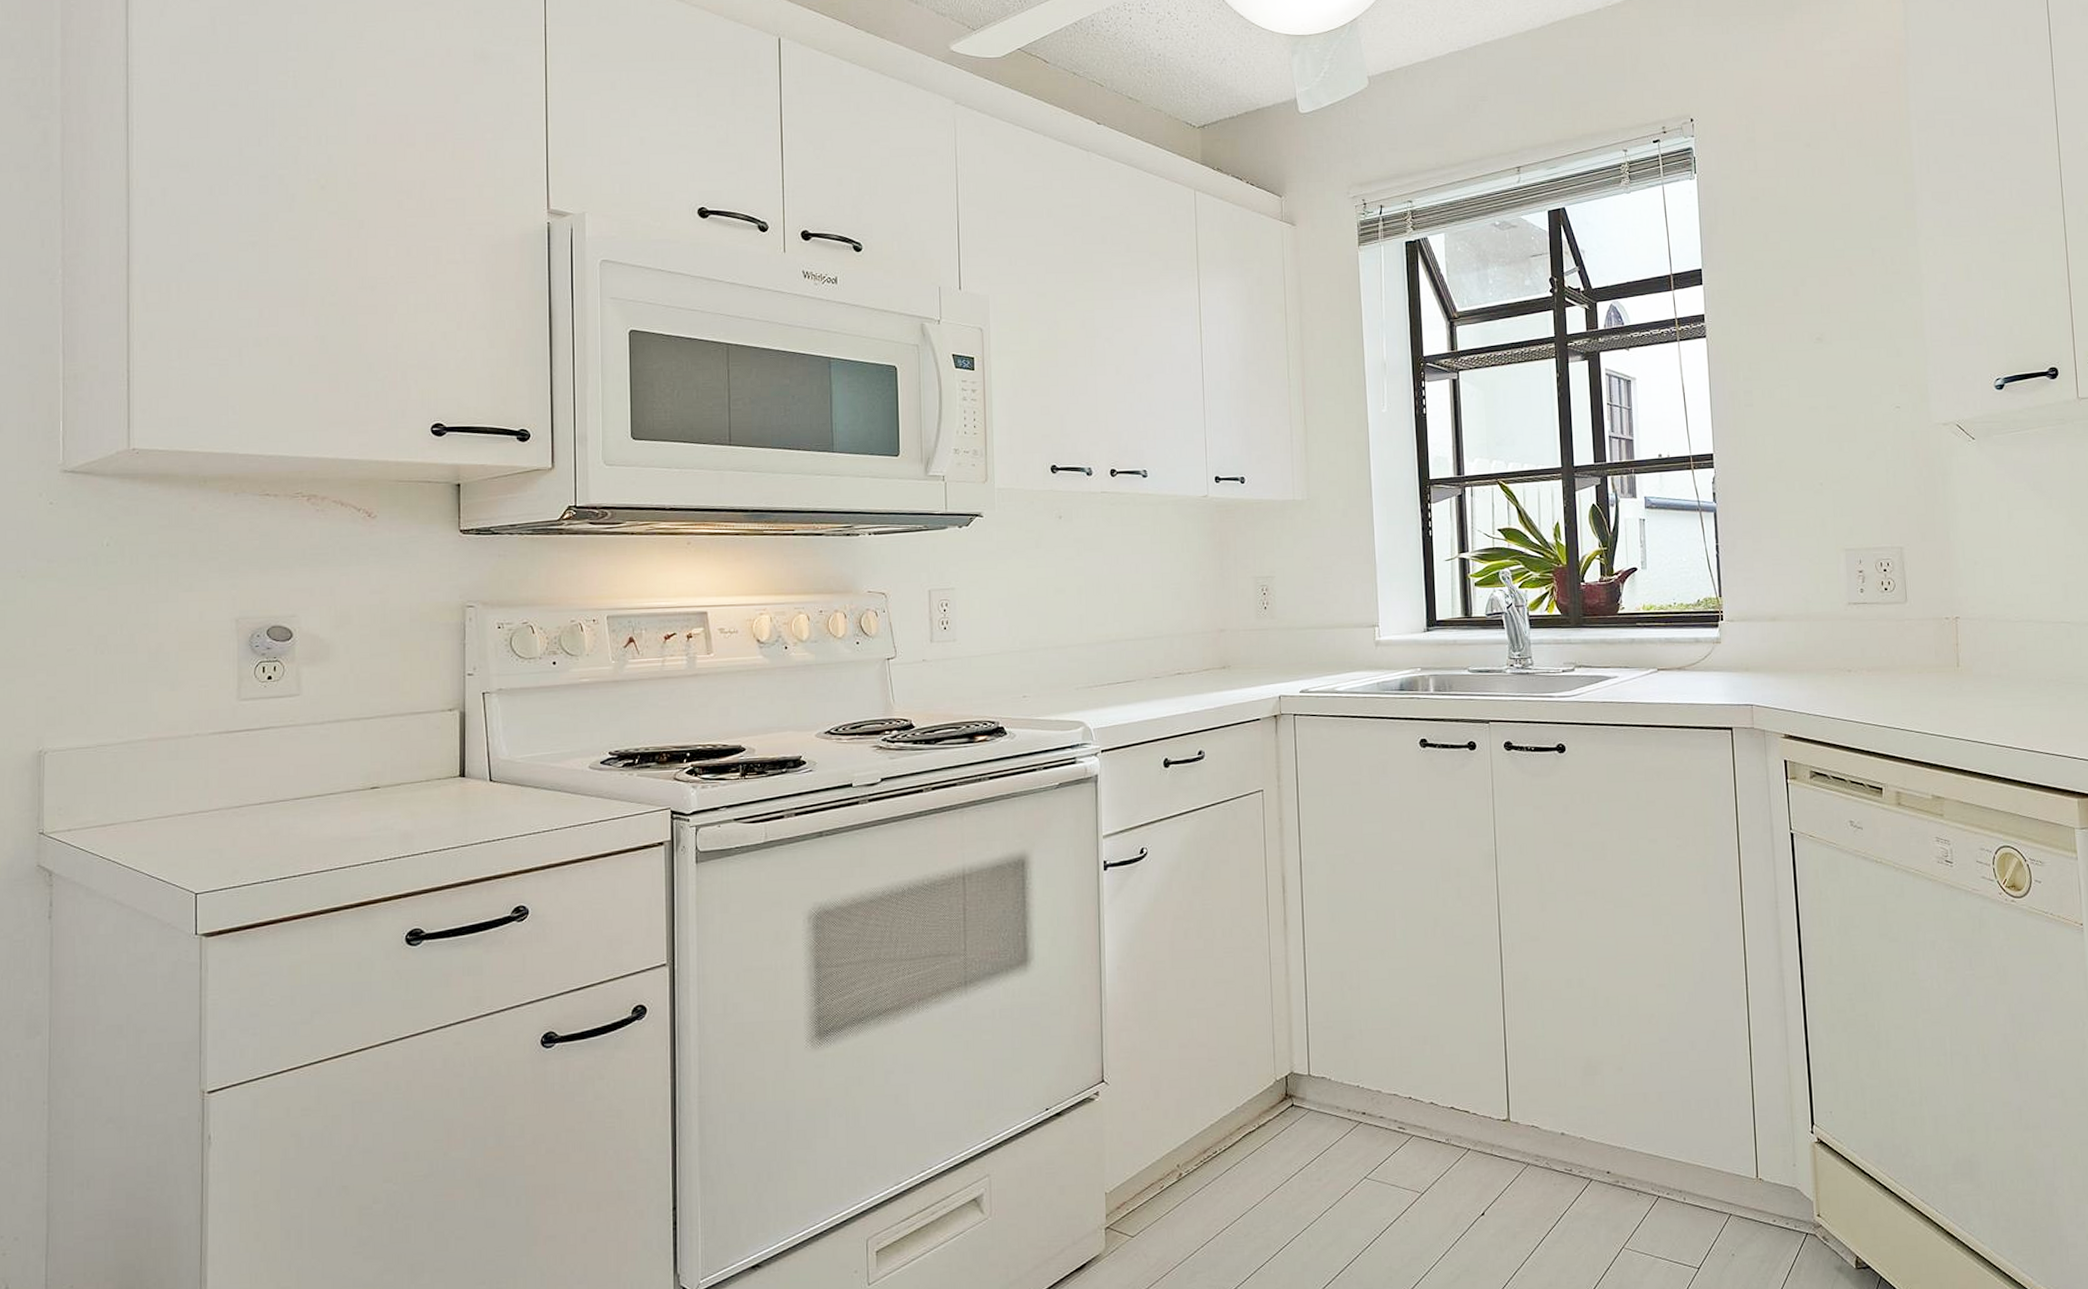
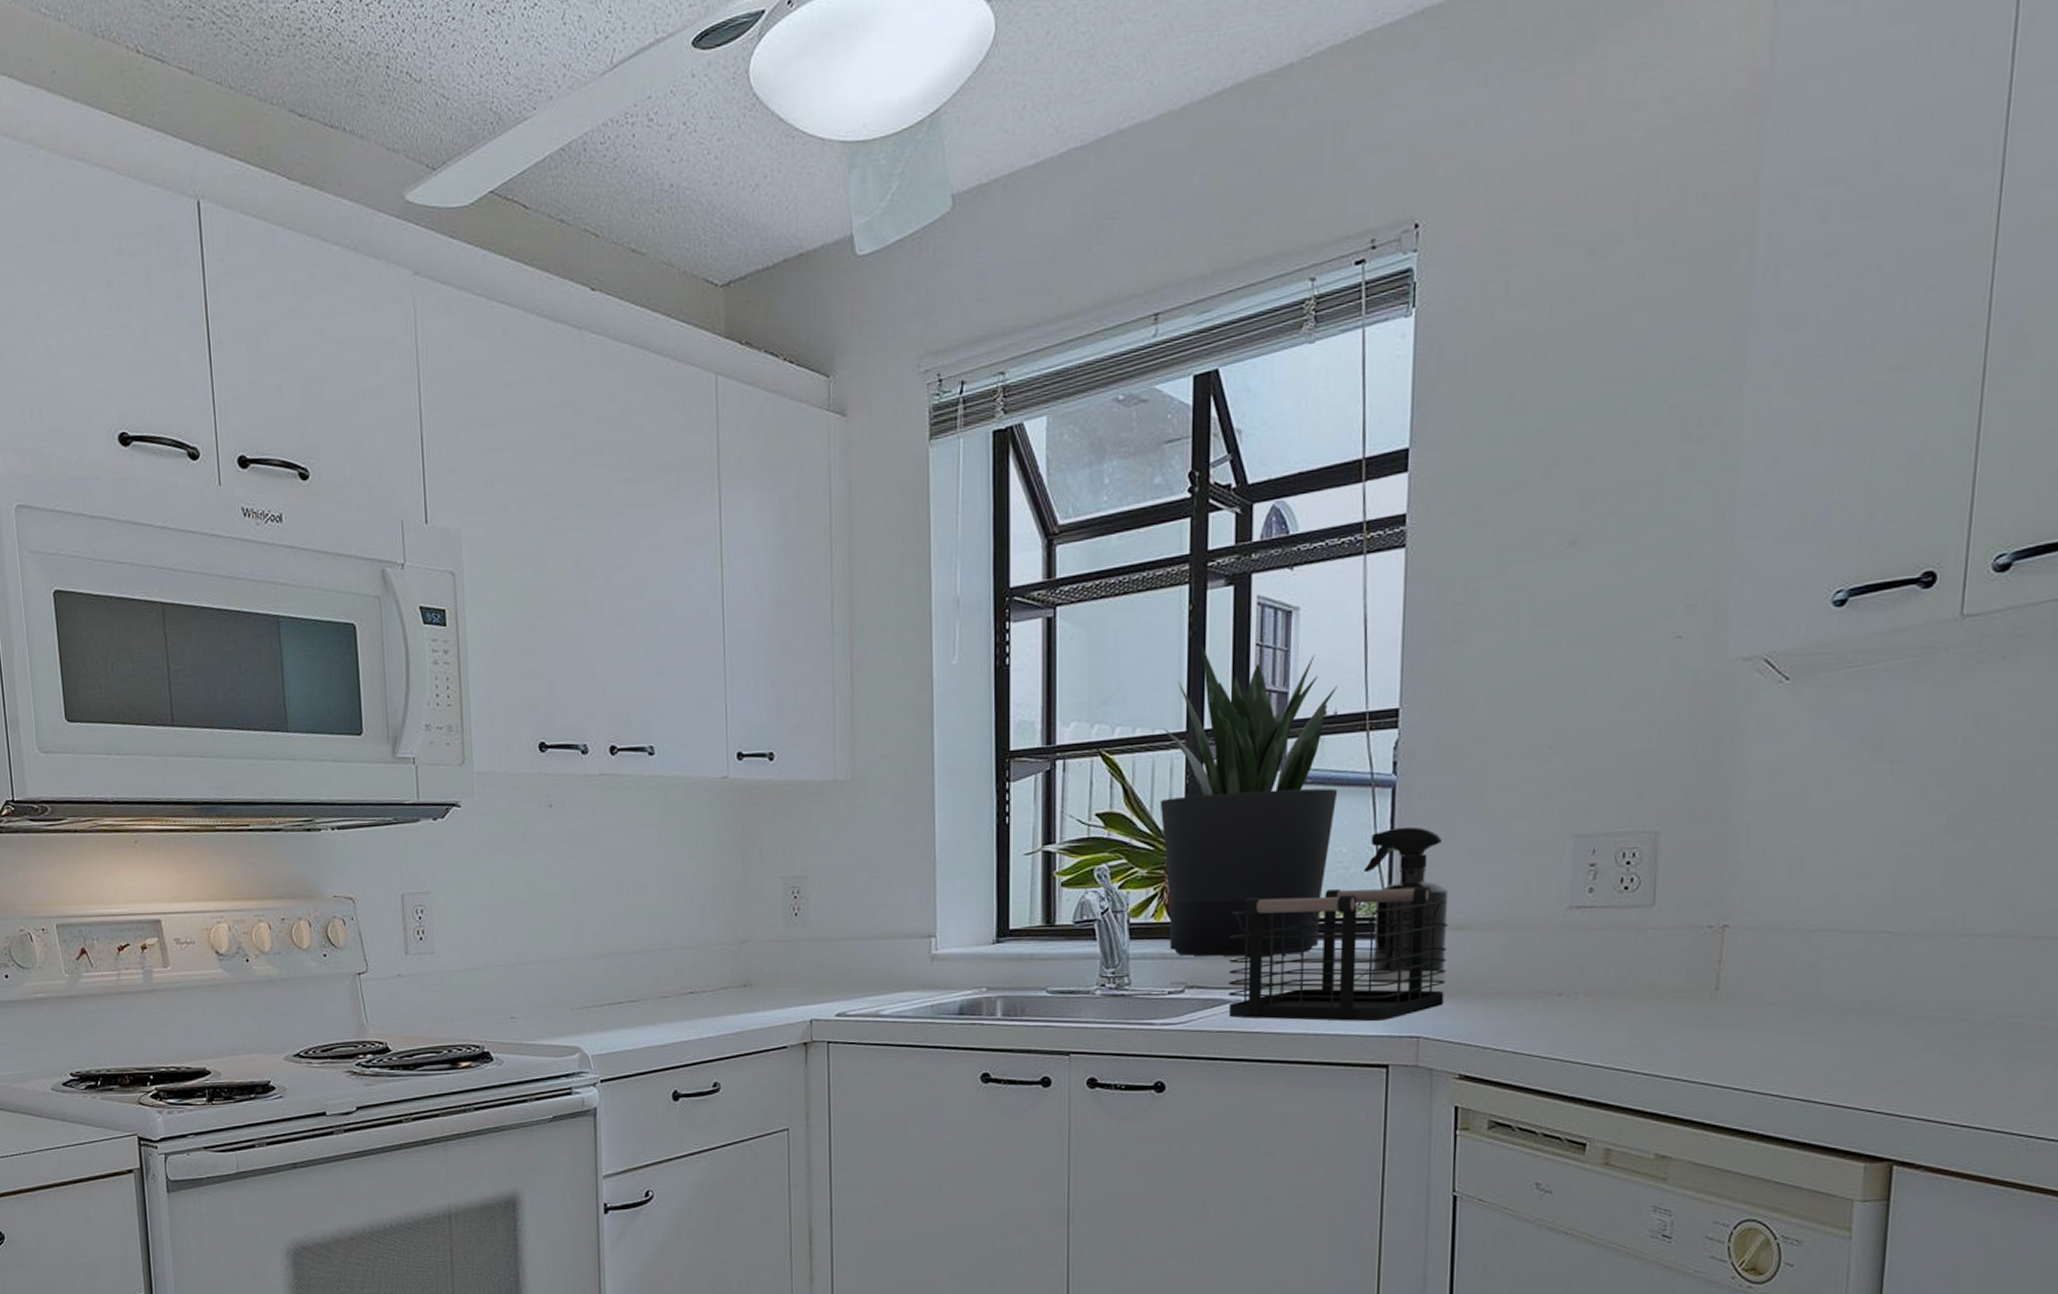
planter: none [1544,404,1676,642] -> present [1159,646,1338,957]
dish rack: none [1605,587,1768,693] -> present [1228,886,1447,1022]
spray bottle: none [1700,541,1768,663] -> present [1364,826,1449,984]

